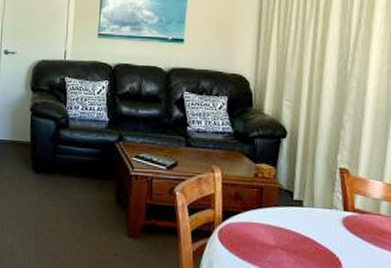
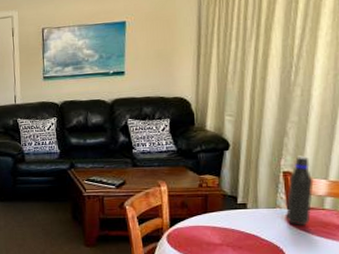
water bottle: none [342,152,369,232] -> present [286,155,314,225]

